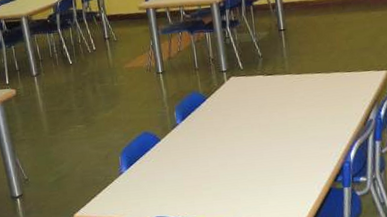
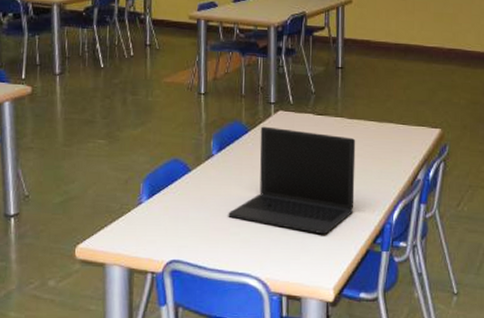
laptop: none [198,91,313,180] -> present [228,126,356,235]

